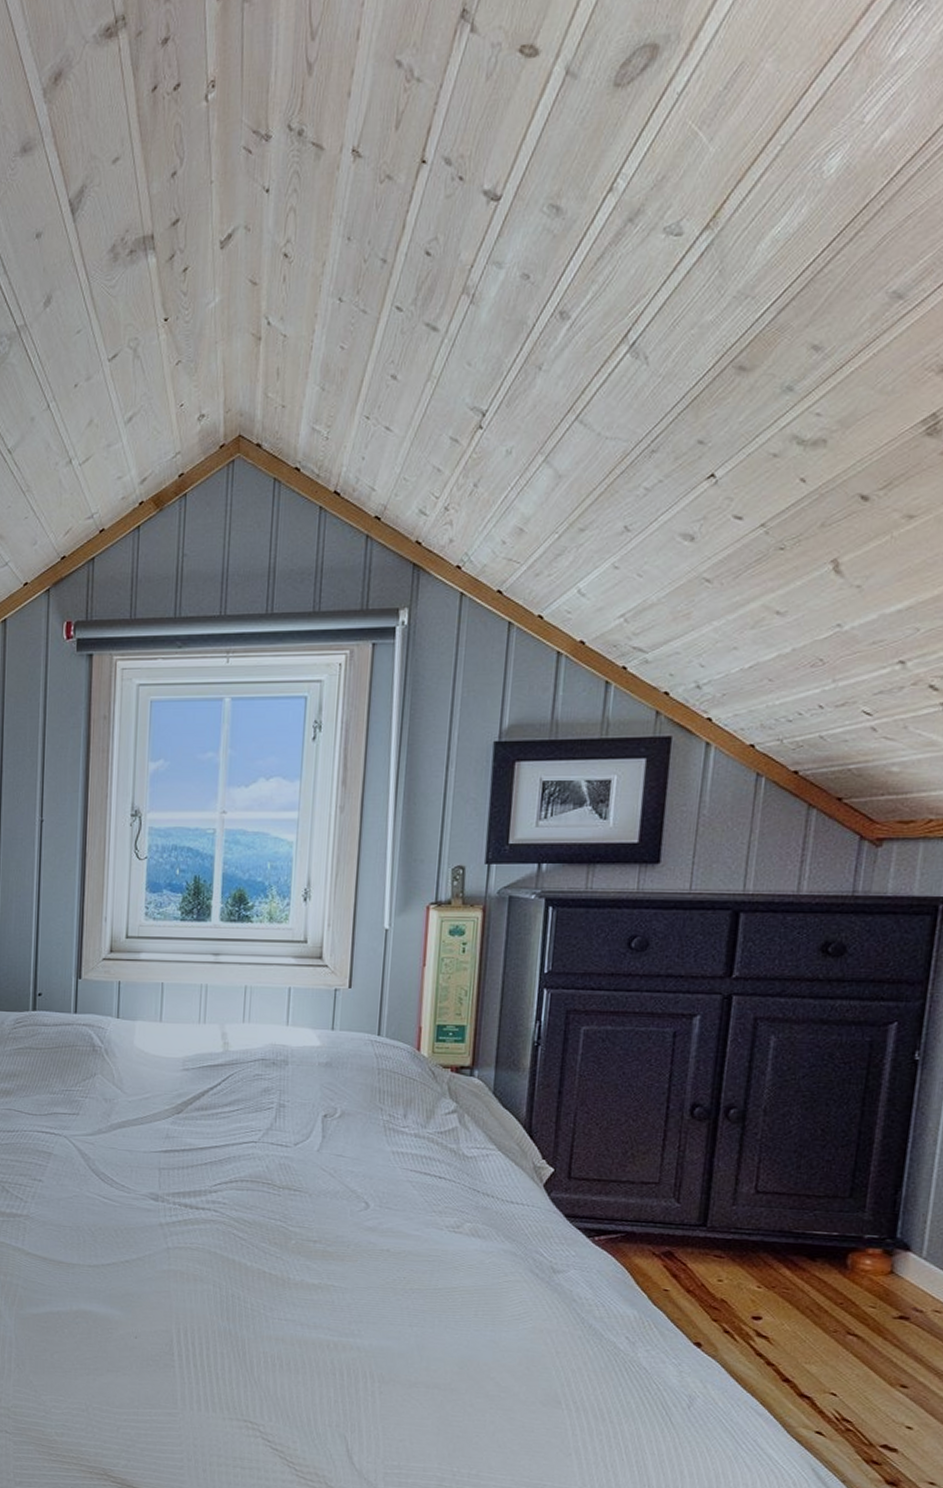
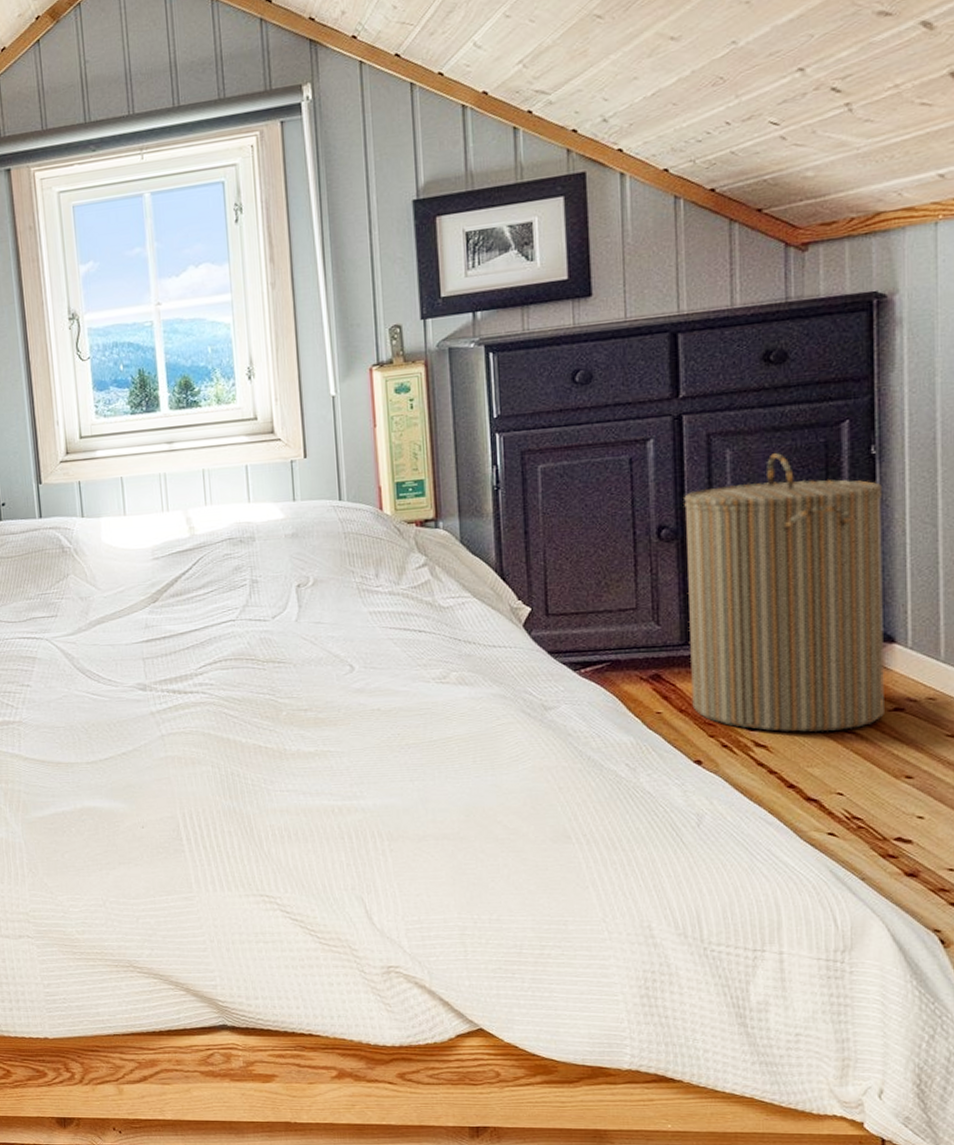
laundry hamper: none [700,1045,921,1332] -> present [684,452,884,733]

